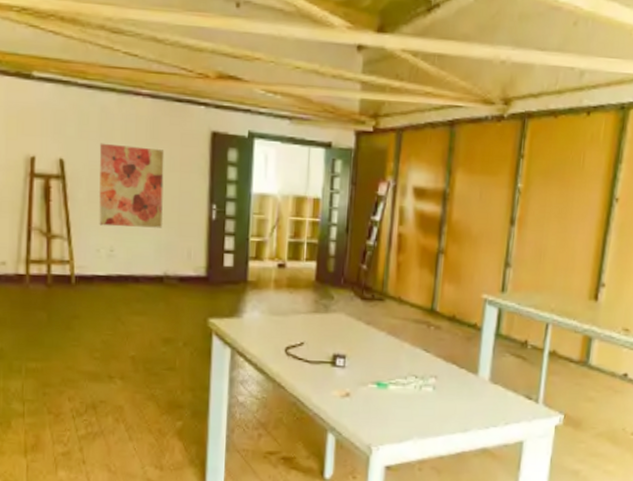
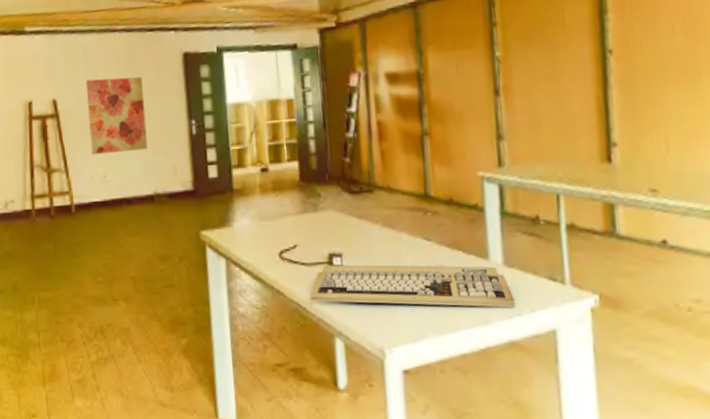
keyboard: none [309,365,494,419] -> present [309,265,516,308]

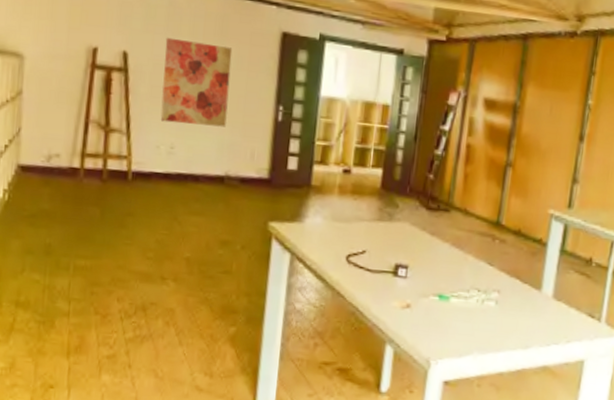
keyboard: present [309,265,516,308] -> none [369,274,556,336]

